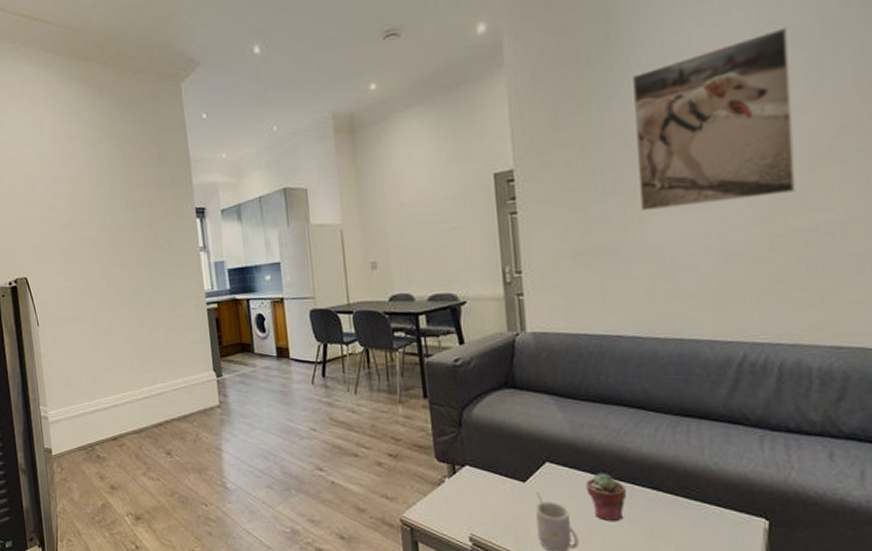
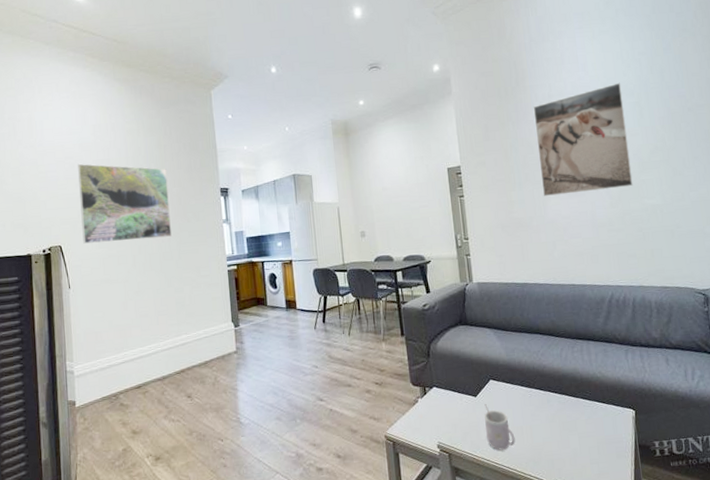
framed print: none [38,182,142,276] -> present [78,163,172,244]
potted succulent: present [586,473,627,522] -> none [518,385,546,422]

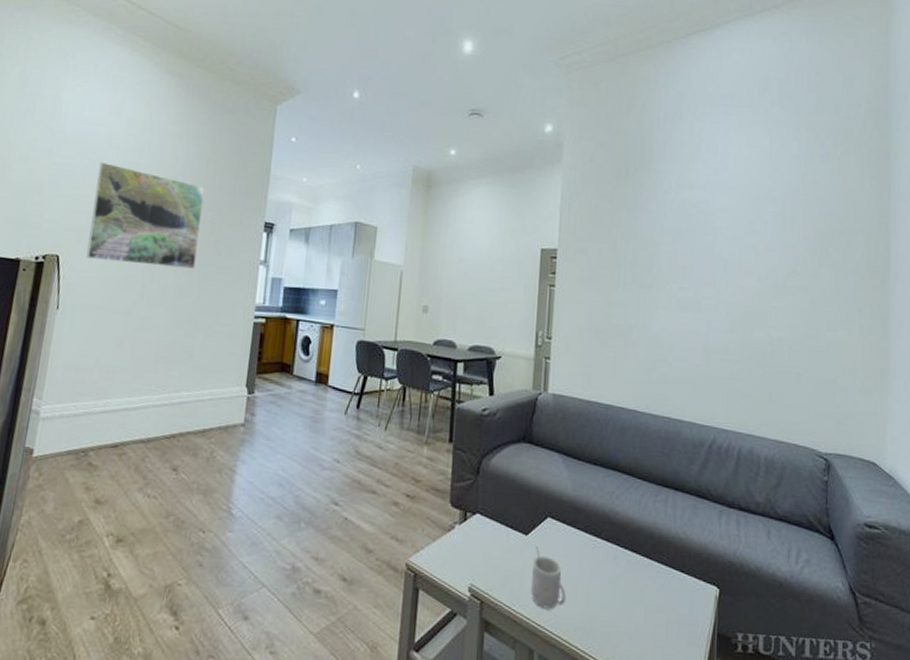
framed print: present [533,82,633,196] -> none [650,185,764,311]

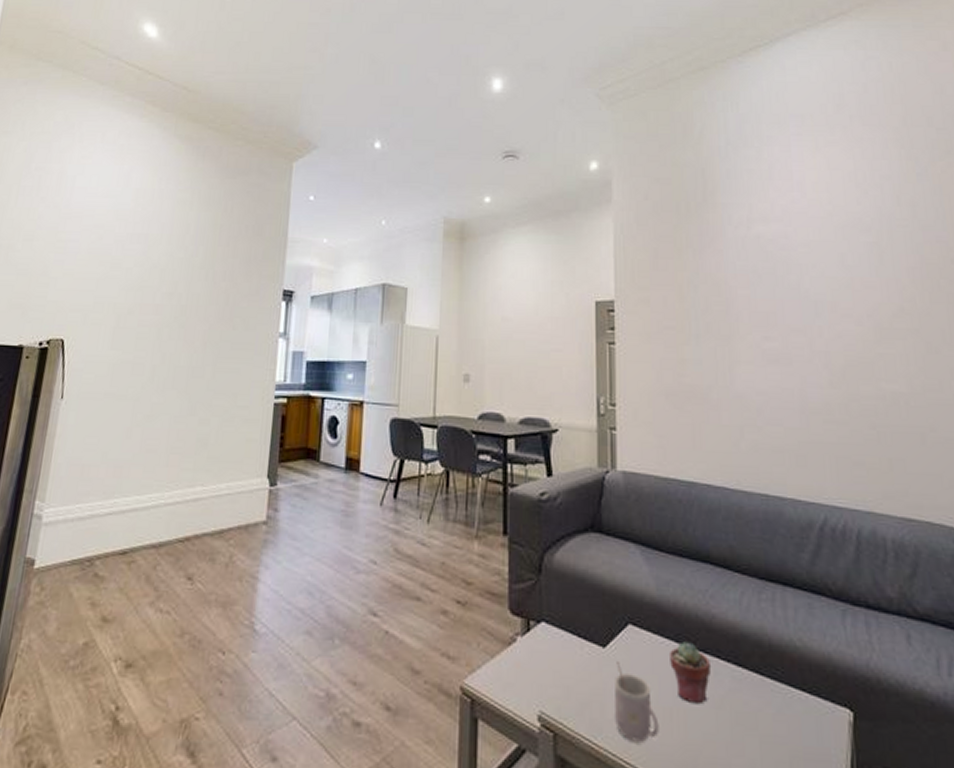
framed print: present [86,161,205,269] -> none [92,235,218,346]
potted succulent: none [579,532,612,581] -> present [670,641,712,705]

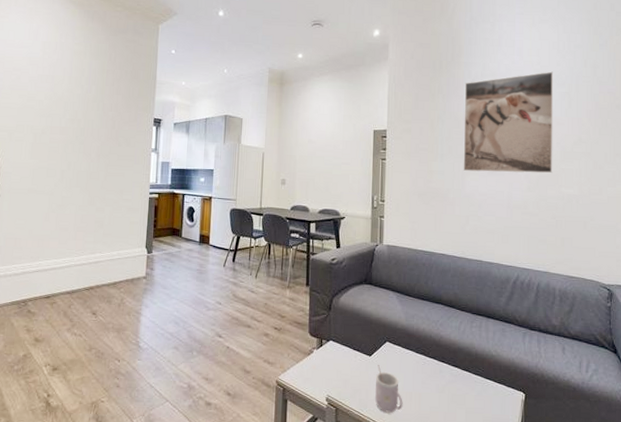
potted succulent: present [670,641,712,705] -> none [412,352,438,390]
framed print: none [724,213,865,361] -> present [463,71,554,174]

